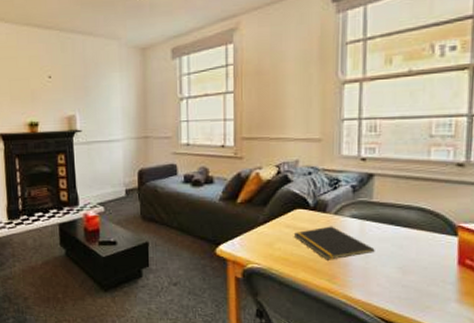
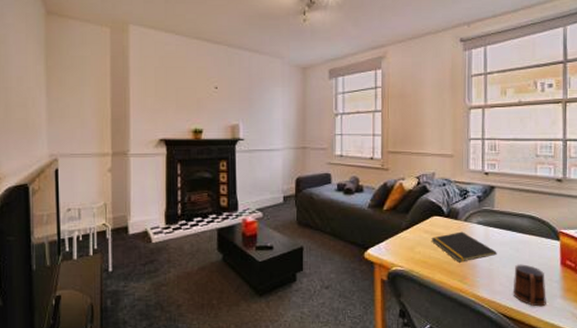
mug: none [393,263,437,311] -> present [512,264,546,307]

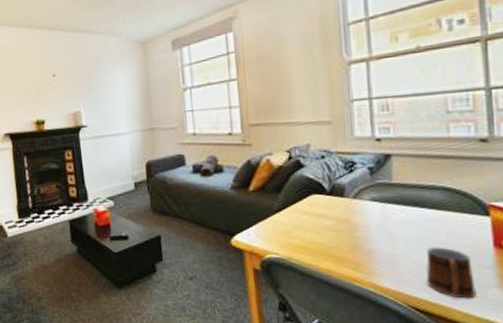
notepad: present [431,231,497,263] -> none [311,211,401,247]

